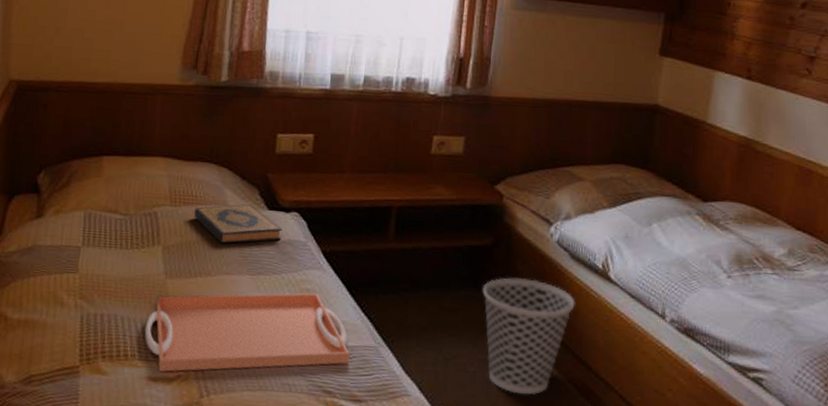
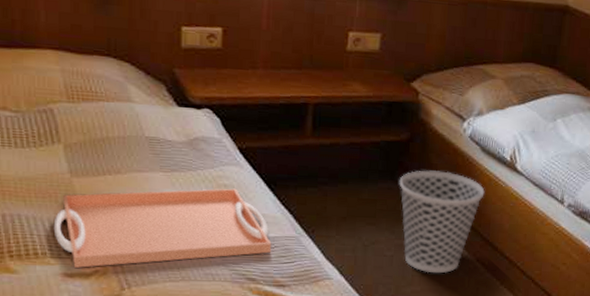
hardback book: present [194,204,283,244] -> none [96,101,195,141]

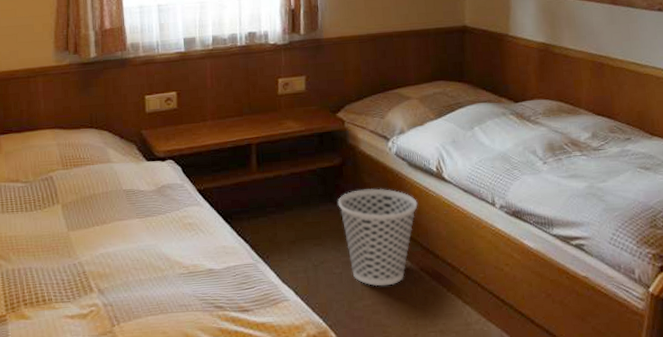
serving tray: present [53,188,272,268] -> none [56,226,234,310]

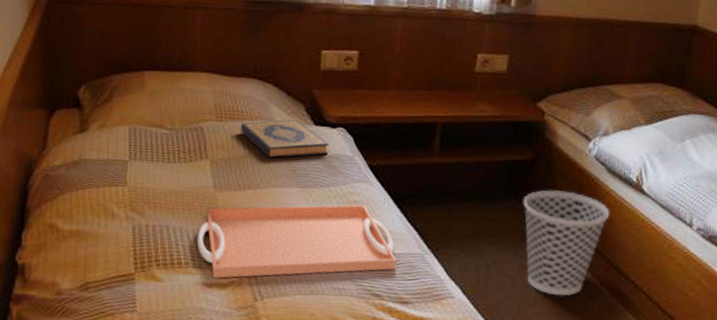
serving tray: none [56,226,234,310] -> present [196,204,397,278]
hardback book: none [84,159,162,195] -> present [241,120,329,158]

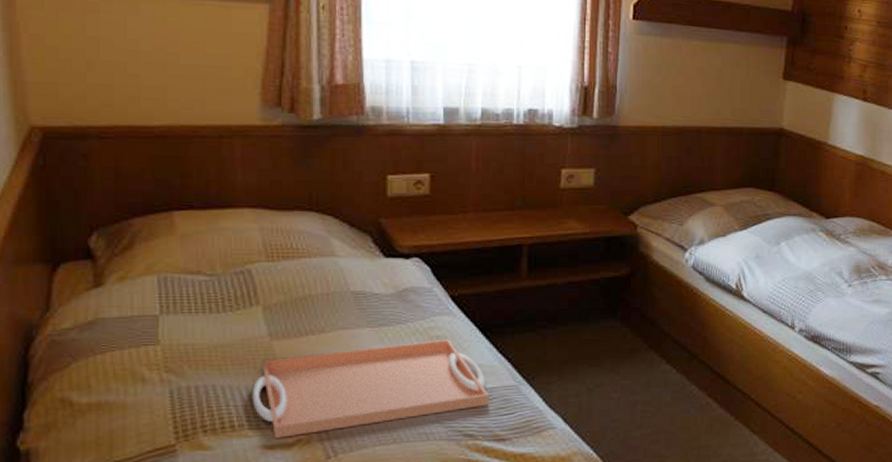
hardback book: present [241,120,329,158] -> none [297,254,403,297]
wastebasket: present [523,190,610,296] -> none [622,304,712,414]

